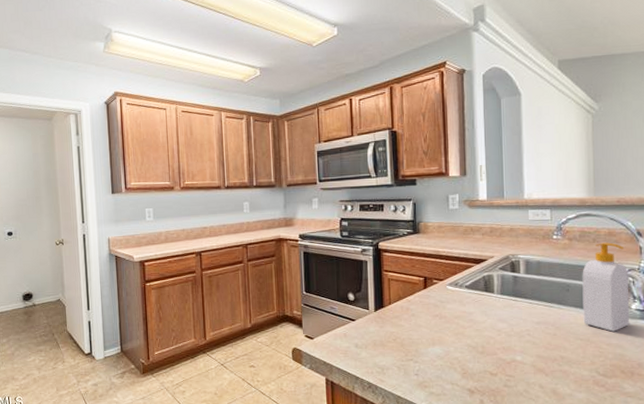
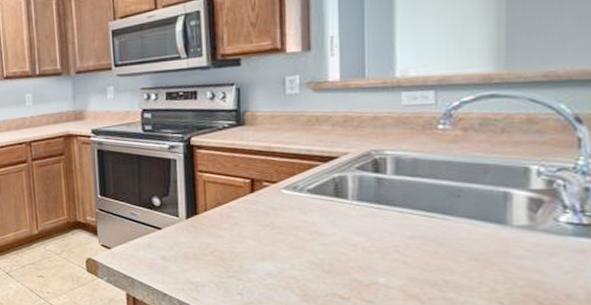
soap bottle: present [582,242,629,332] -> none [481,132,556,251]

